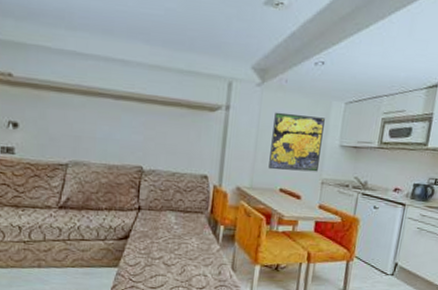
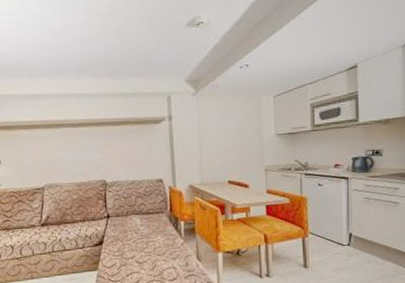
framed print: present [268,112,325,172] -> none [212,112,260,166]

